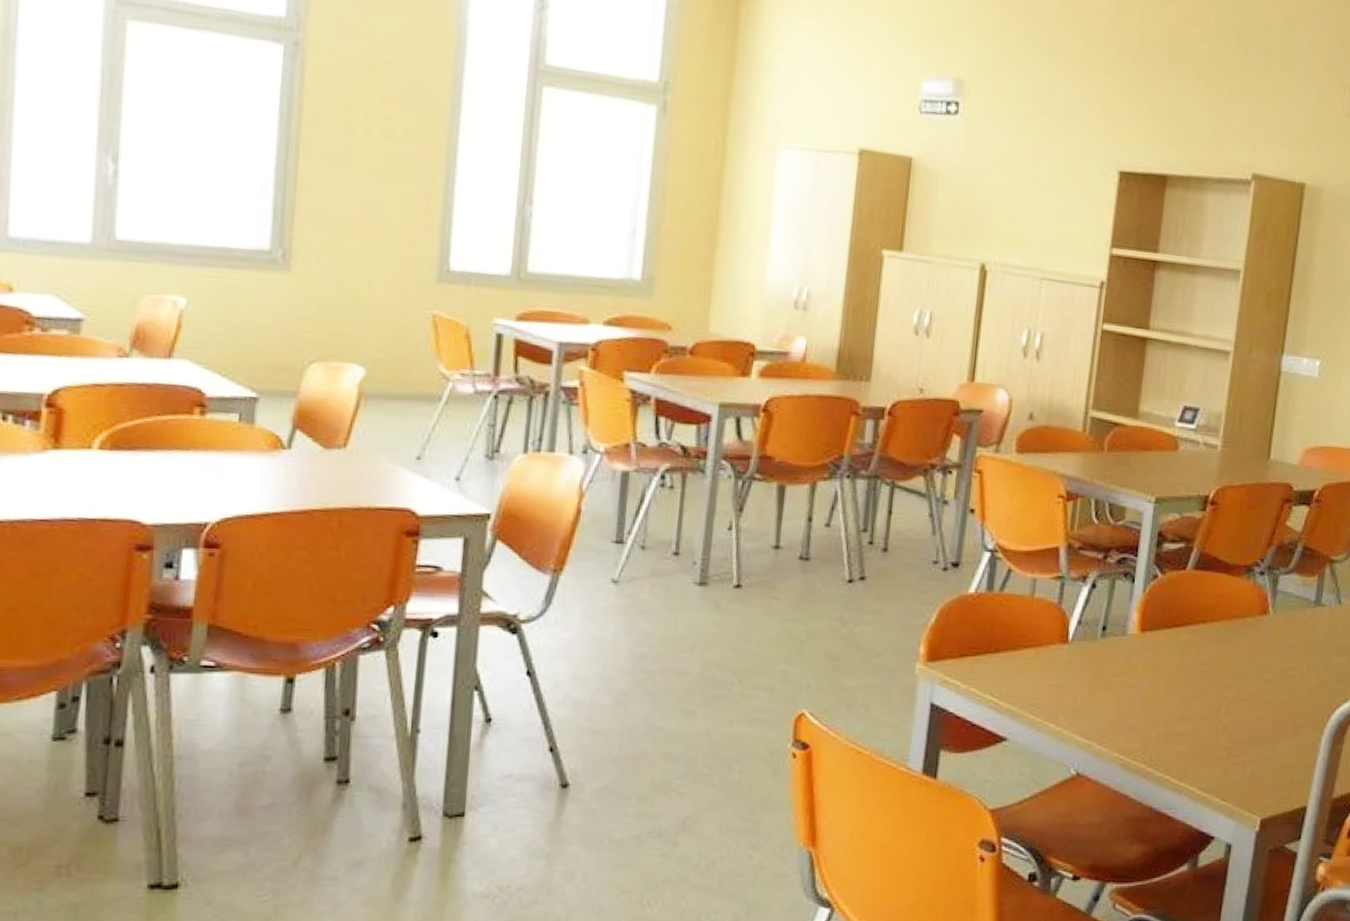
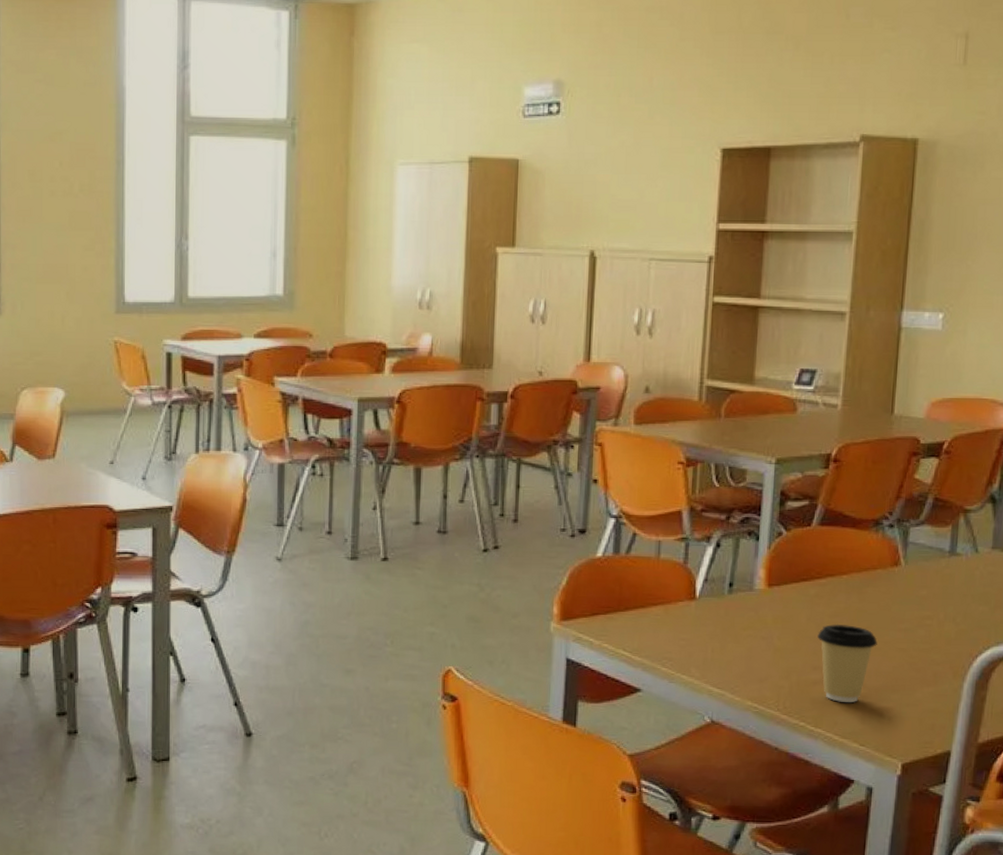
coffee cup: none [1186,672,1243,755] -> present [817,624,877,702]

